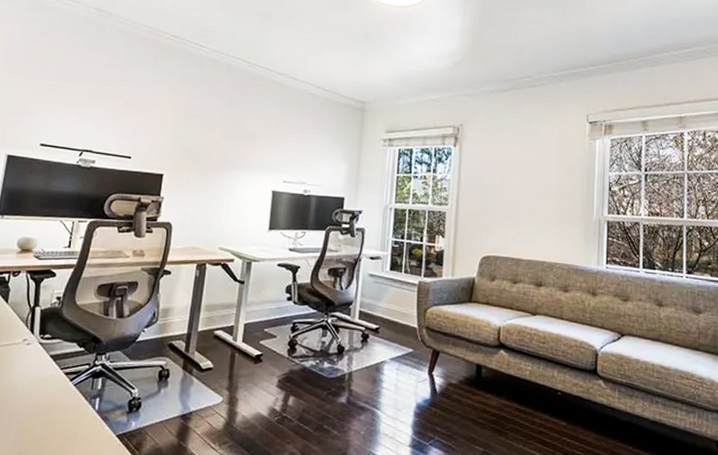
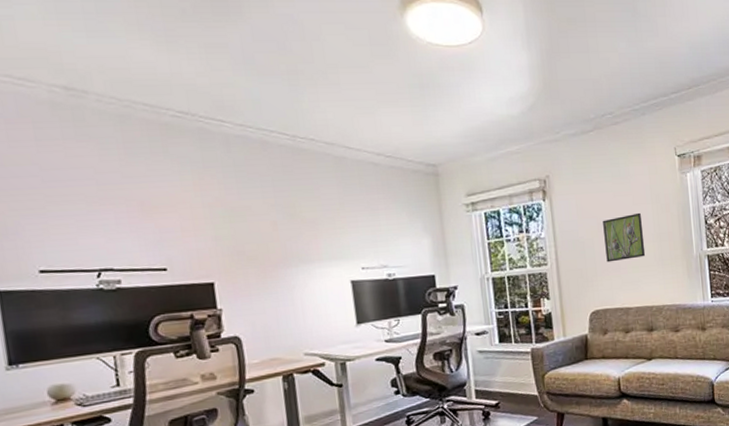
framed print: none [505,170,545,213] -> present [603,212,646,263]

